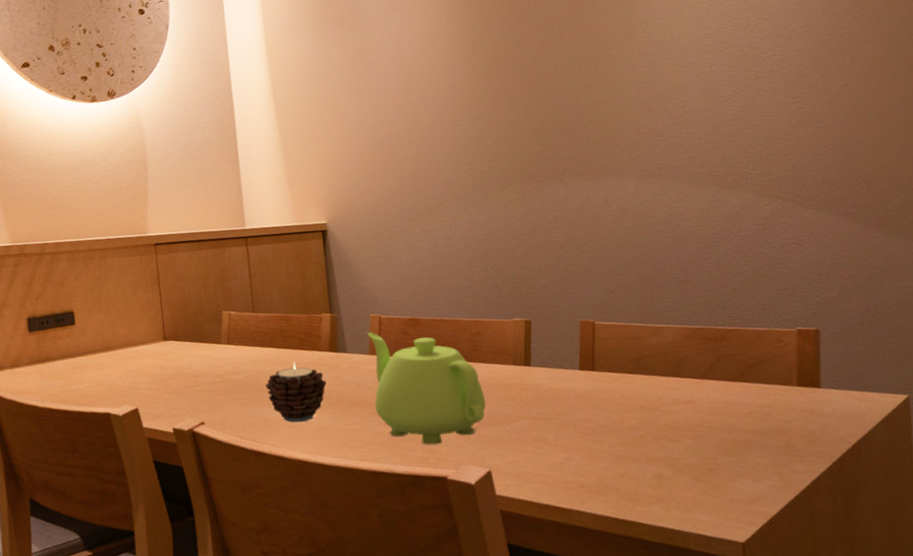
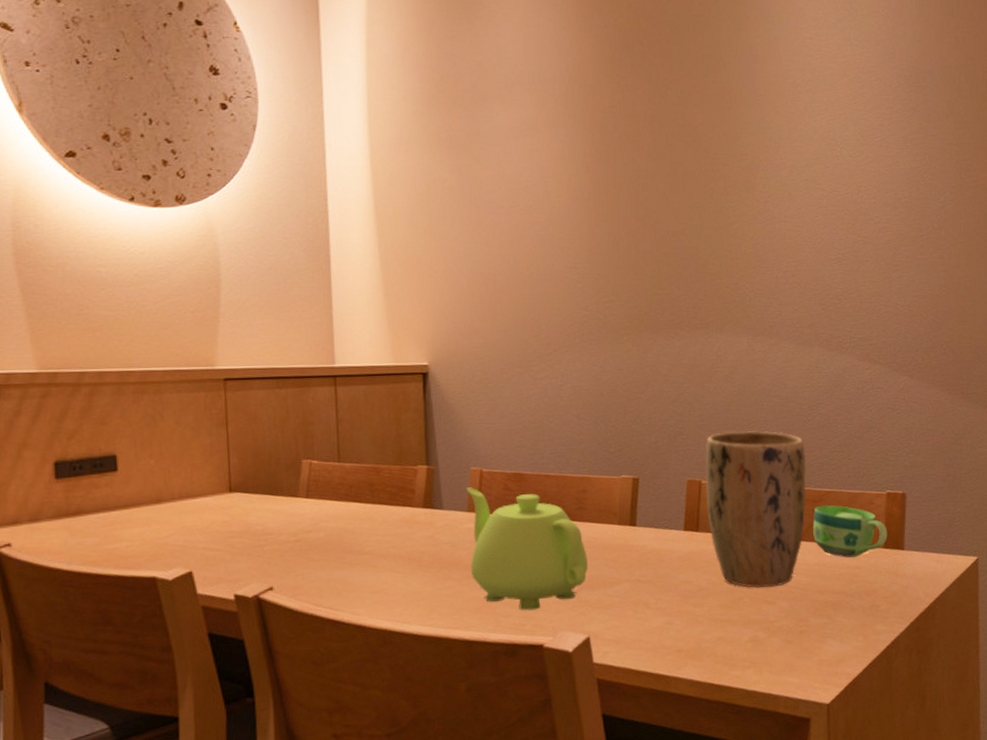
candle: present [266,361,327,423] -> none [348,518,418,588]
plant pot: none [597,271,708,427] -> present [705,431,807,589]
cup: none [716,343,801,396] -> present [813,505,888,558]

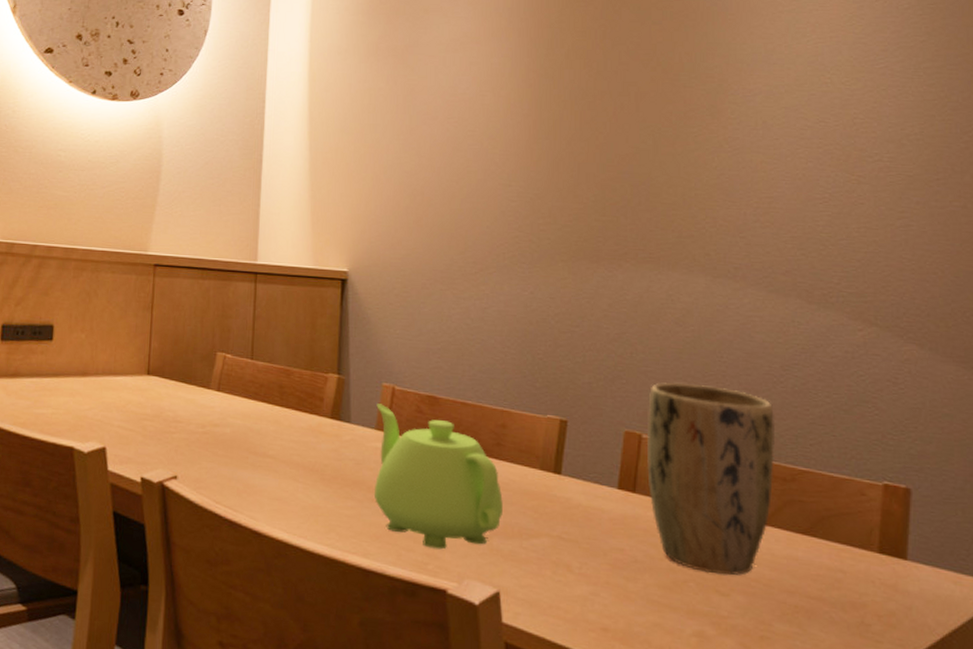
cup: present [813,505,888,558] -> none [782,486,884,558]

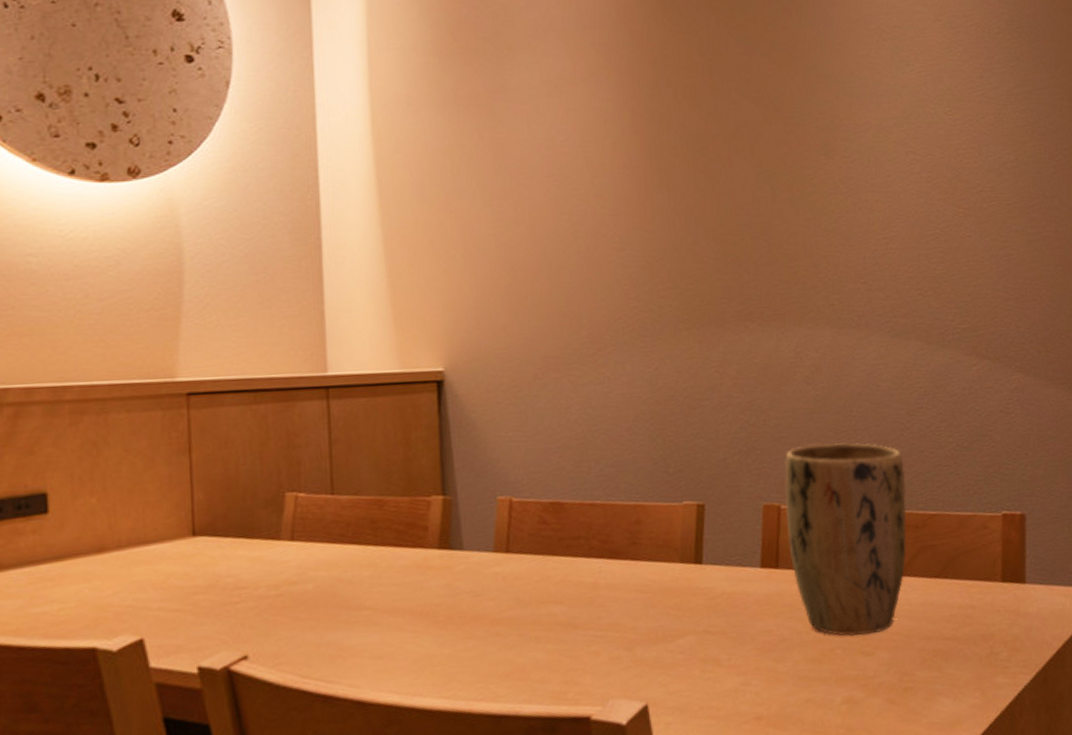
teapot: present [373,403,503,550] -> none [492,521,644,675]

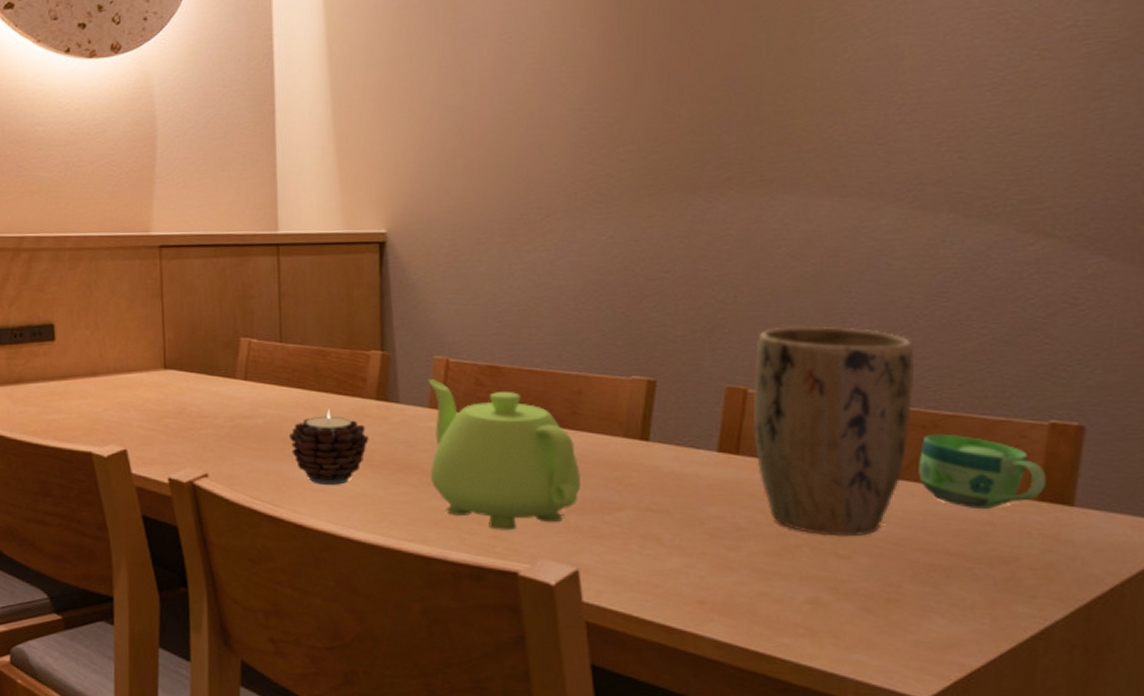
candle: none [344,563,432,651] -> present [289,408,369,486]
teapot: none [492,521,644,675] -> present [428,379,580,531]
cup: none [916,531,1006,595] -> present [918,433,1047,510]

